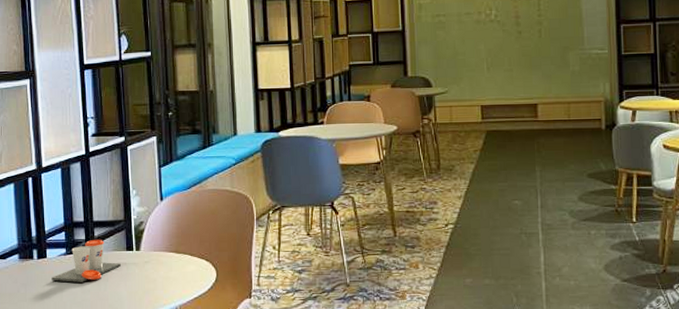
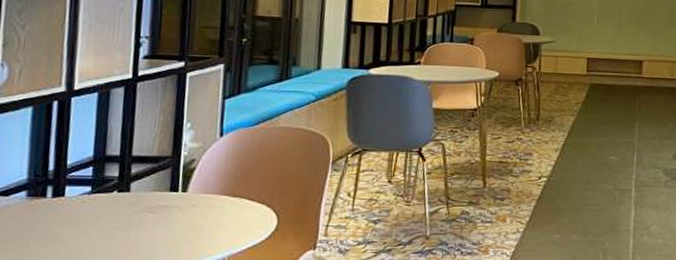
cup: present [51,239,121,283] -> none [67,177,161,227]

